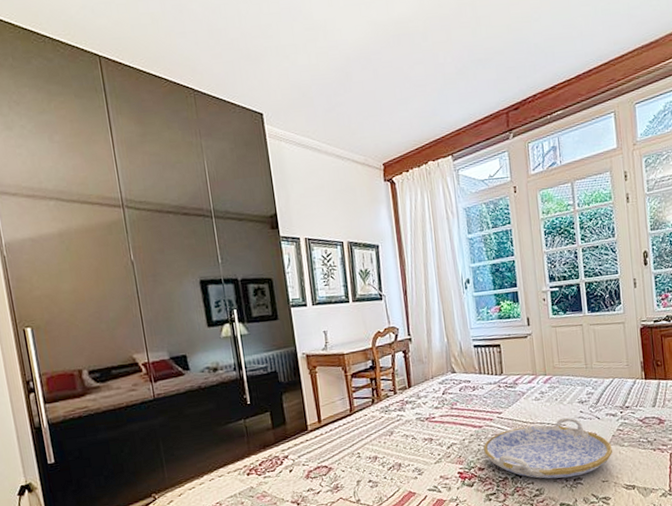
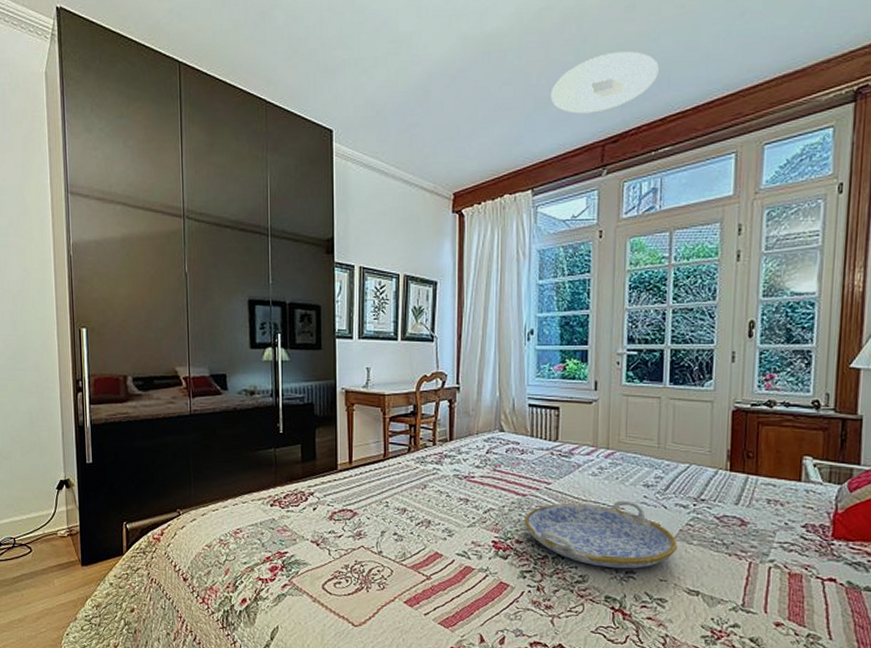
ceiling light: none [456,30,544,87] -> present [550,50,659,114]

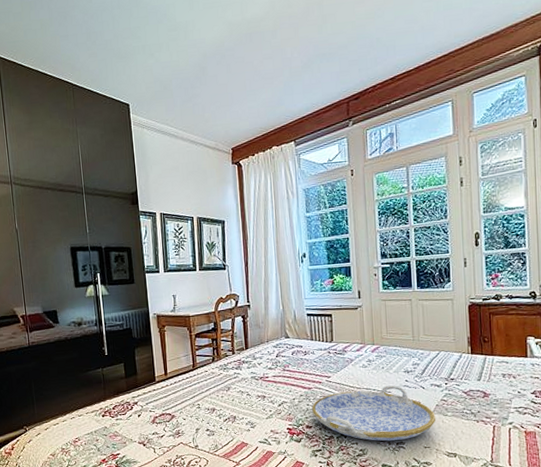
ceiling light: present [550,50,659,114] -> none [302,26,386,79]

